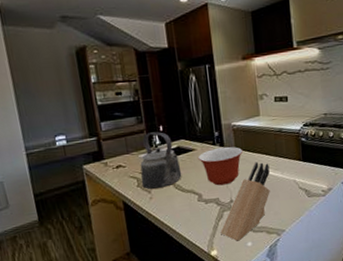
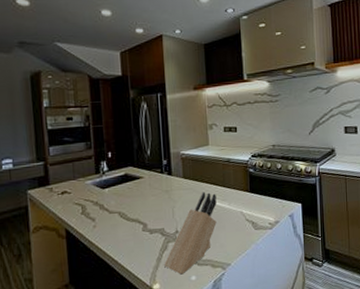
kettle: present [140,131,182,189] -> none [85,158,128,217]
mixing bowl: present [198,146,244,186] -> none [145,175,191,215]

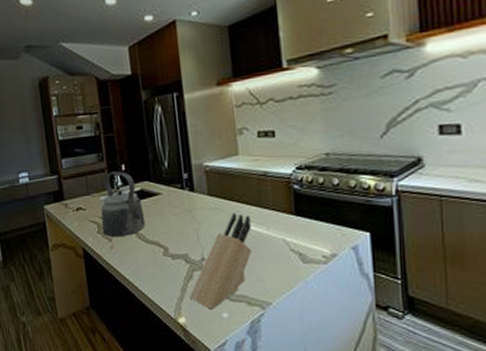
kettle: none [85,158,128,217] -> present [100,171,146,237]

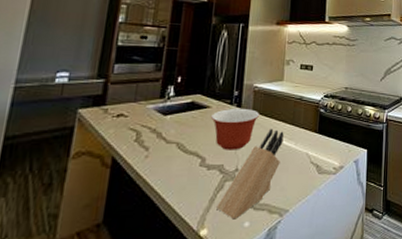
kettle: present [100,171,146,237] -> none [140,82,190,146]
mixing bowl: none [164,191,218,239] -> present [211,108,260,150]

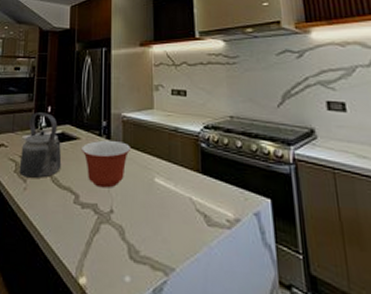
kettle: none [140,82,190,146] -> present [19,112,62,178]
knife block: present [216,128,284,220] -> none [94,164,160,271]

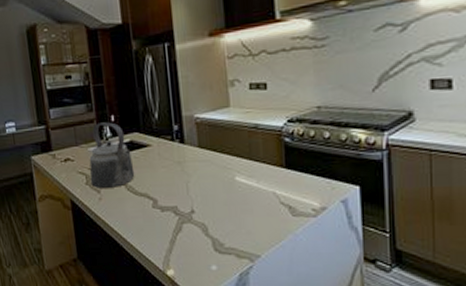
mixing bowl: present [82,140,132,188] -> none [154,143,208,191]

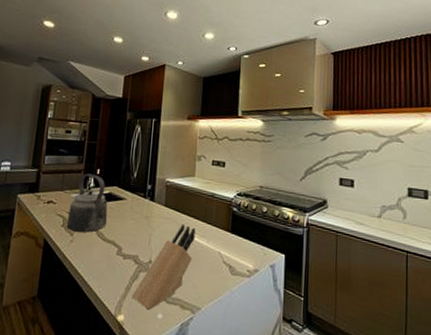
knife block: none [178,165,242,262] -> present [132,224,196,310]

